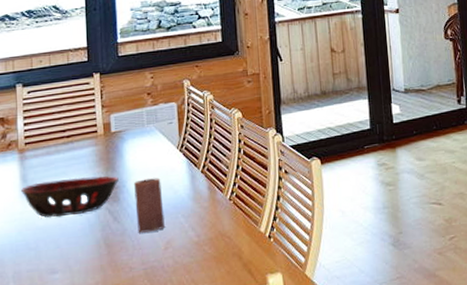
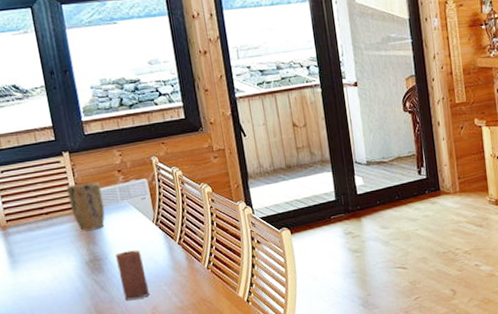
decorative bowl: present [21,175,119,218] -> none [10,249,101,289]
plant pot: none [92,104,129,156] -> present [66,182,105,230]

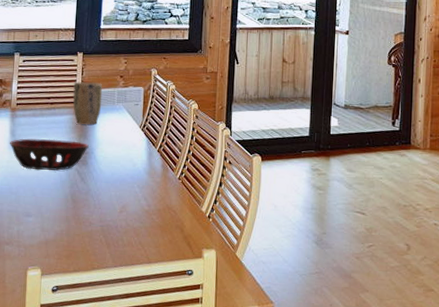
decorative bowl: none [10,249,101,289] -> present [10,138,89,171]
candle: present [115,250,151,300] -> none [99,149,123,196]

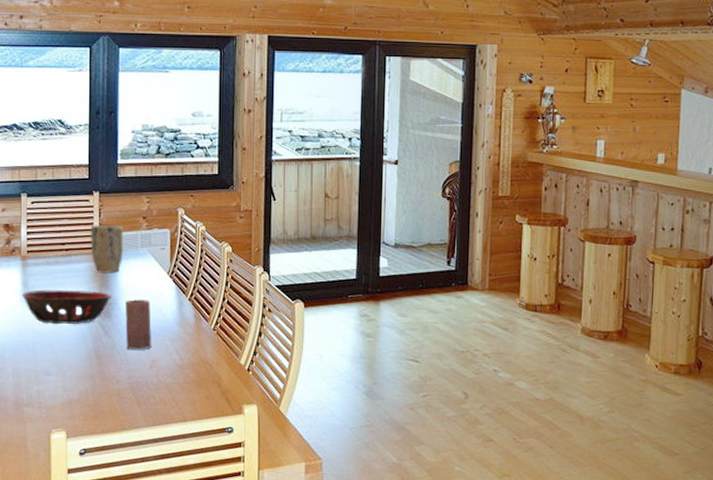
candle: none [99,149,123,196] -> present [125,299,152,350]

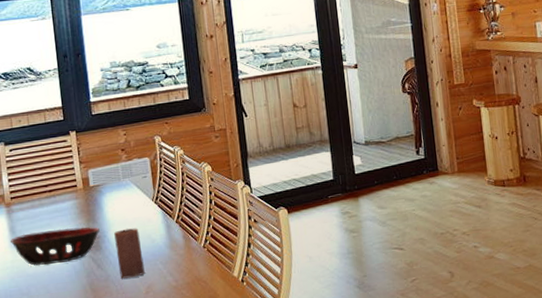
plant pot: present [90,225,124,272] -> none [71,160,107,208]

